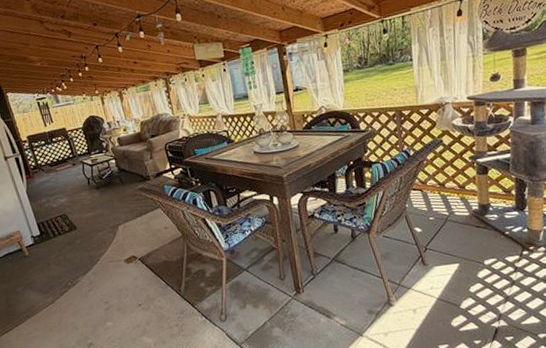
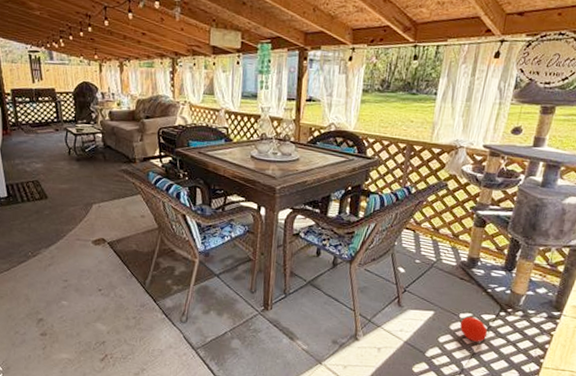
ball: none [487,261,516,286] -> present [460,316,488,342]

